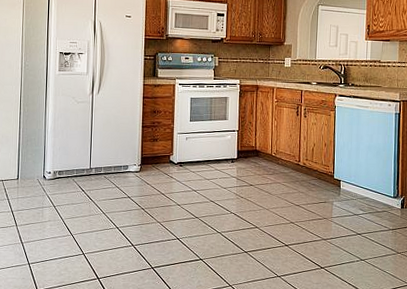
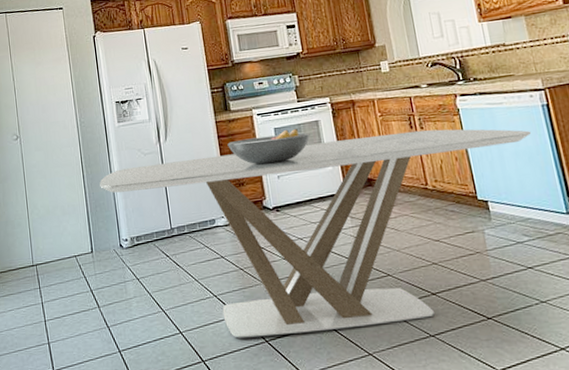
dining table: none [34,111,383,265] -> present [99,129,532,338]
fruit bowl: none [150,100,219,127] -> present [227,128,310,165]

